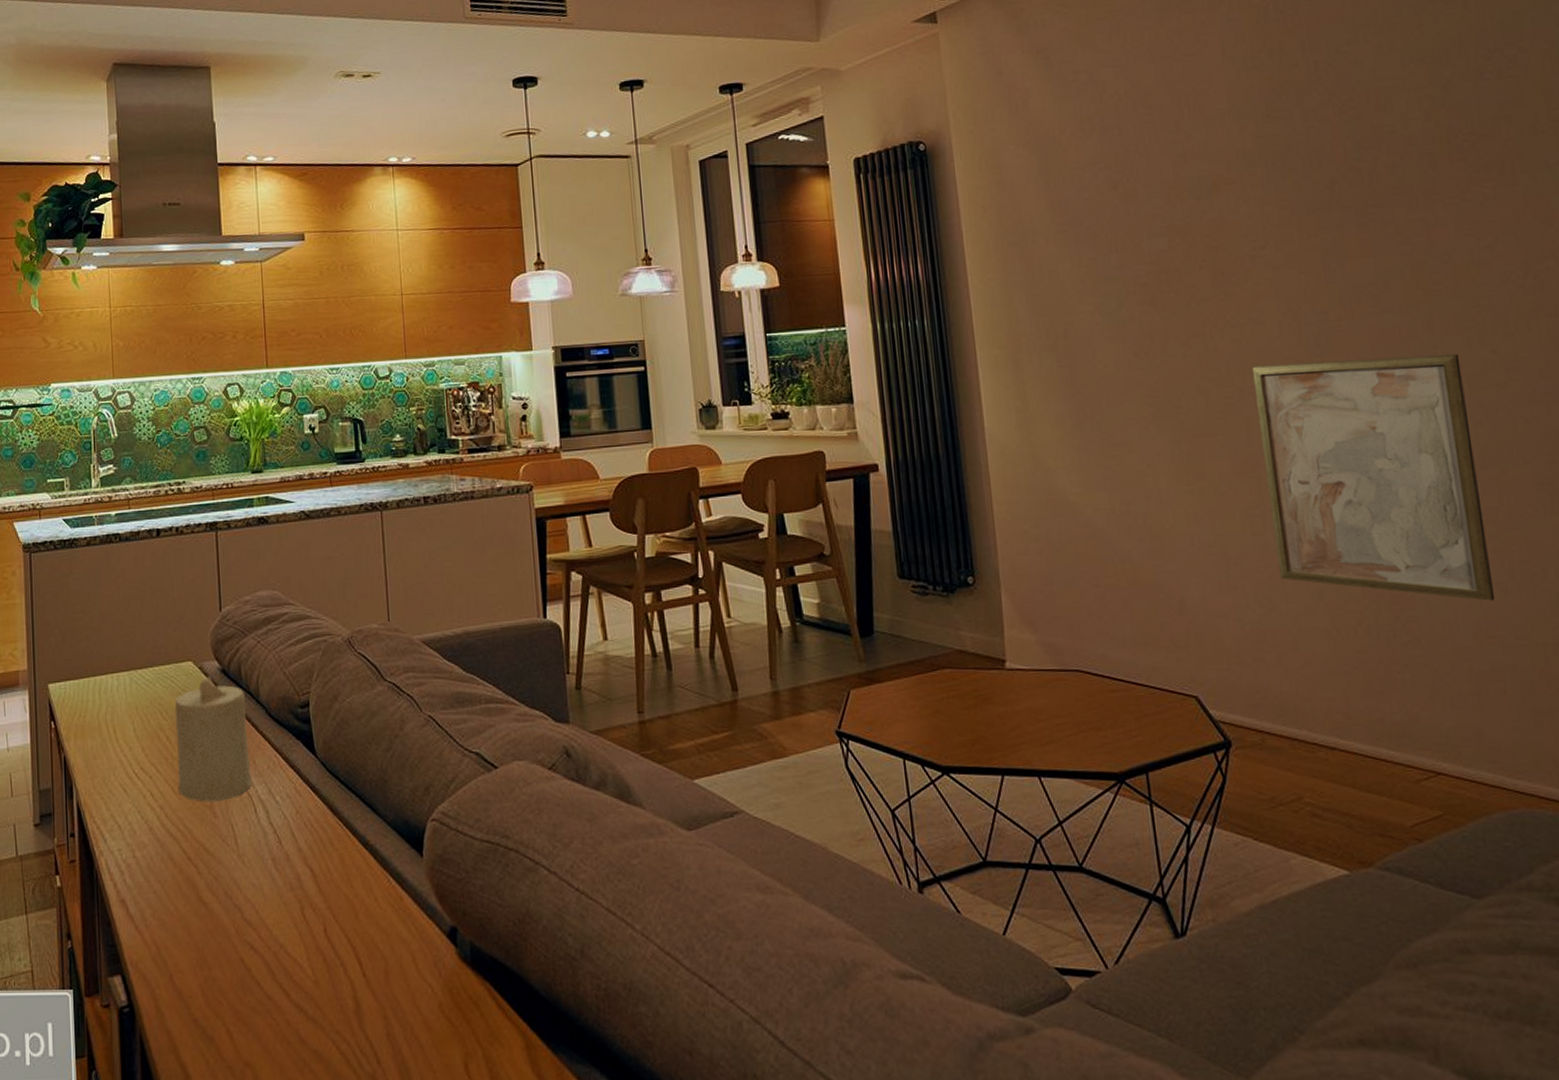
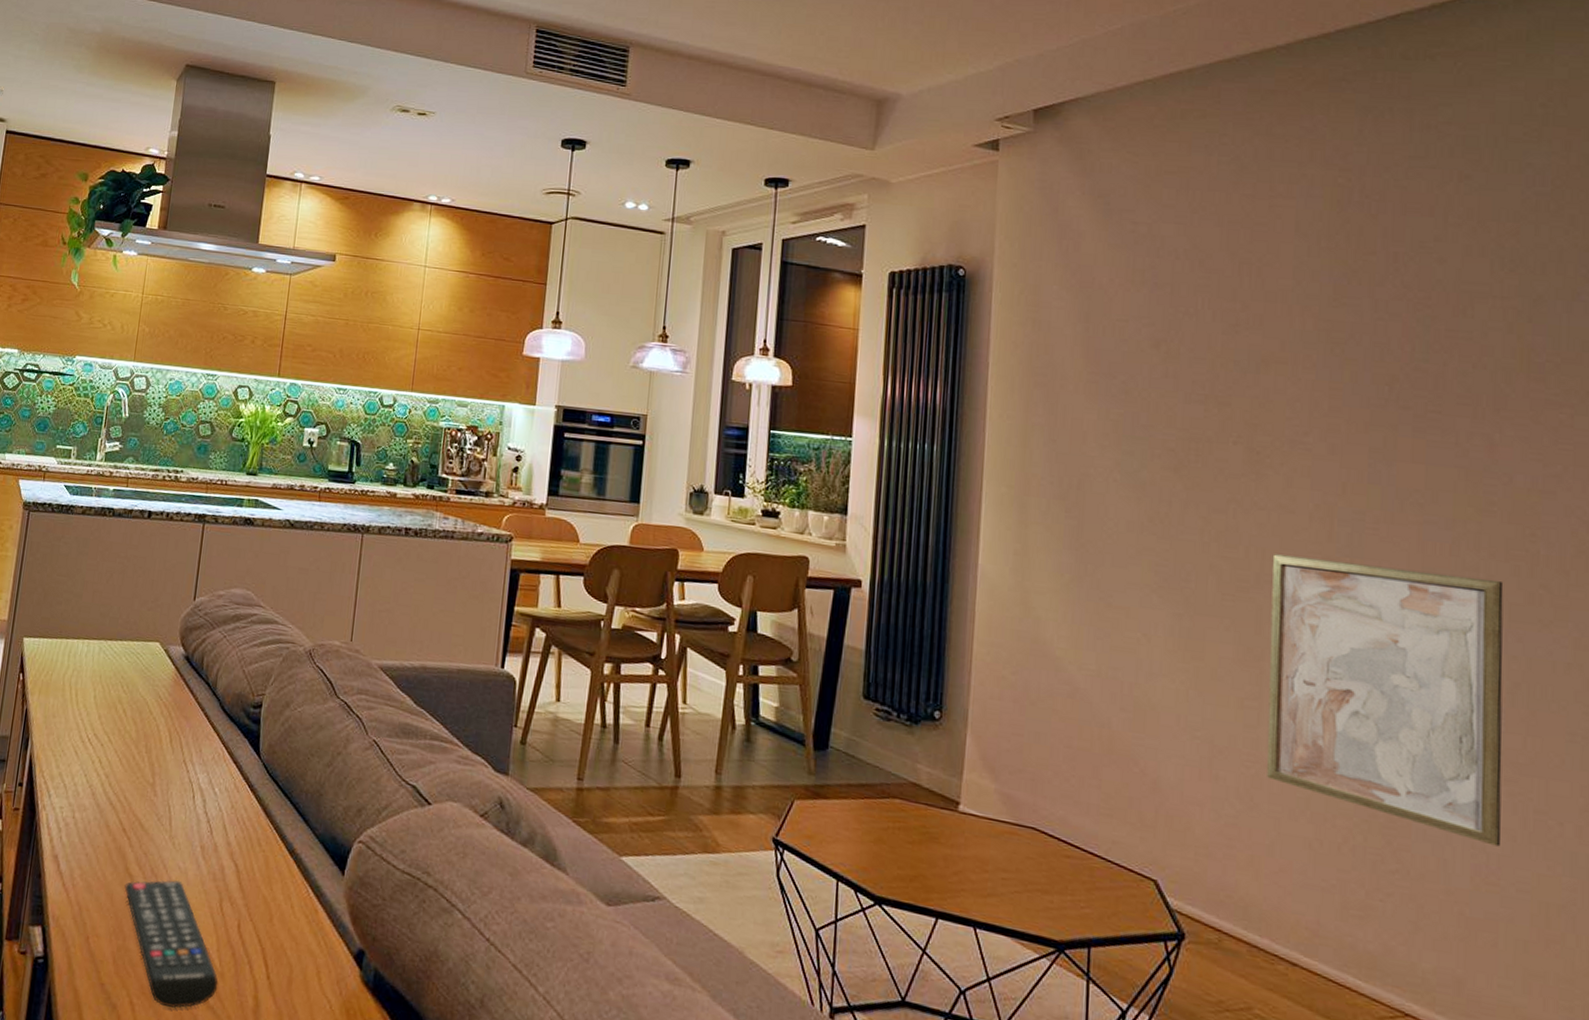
candle: present [174,676,252,802] -> none [125,660,203,781]
remote control: none [200,898,315,1028] -> present [124,880,218,1008]

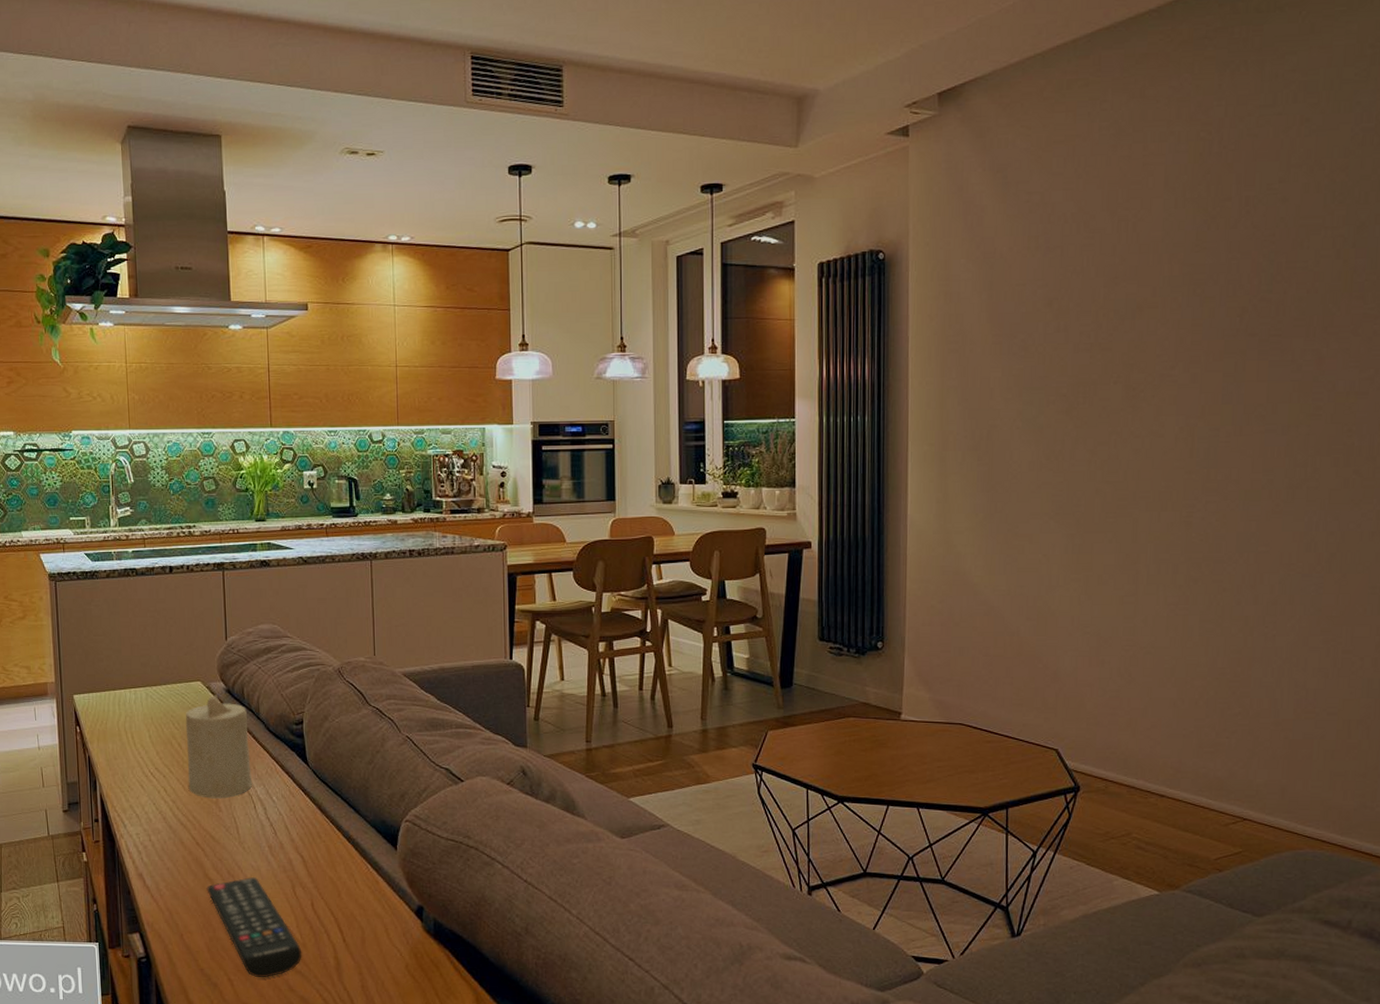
candle: none [125,660,203,781] -> present [185,695,252,799]
wall art: present [1266,554,1504,847] -> none [1141,472,1326,683]

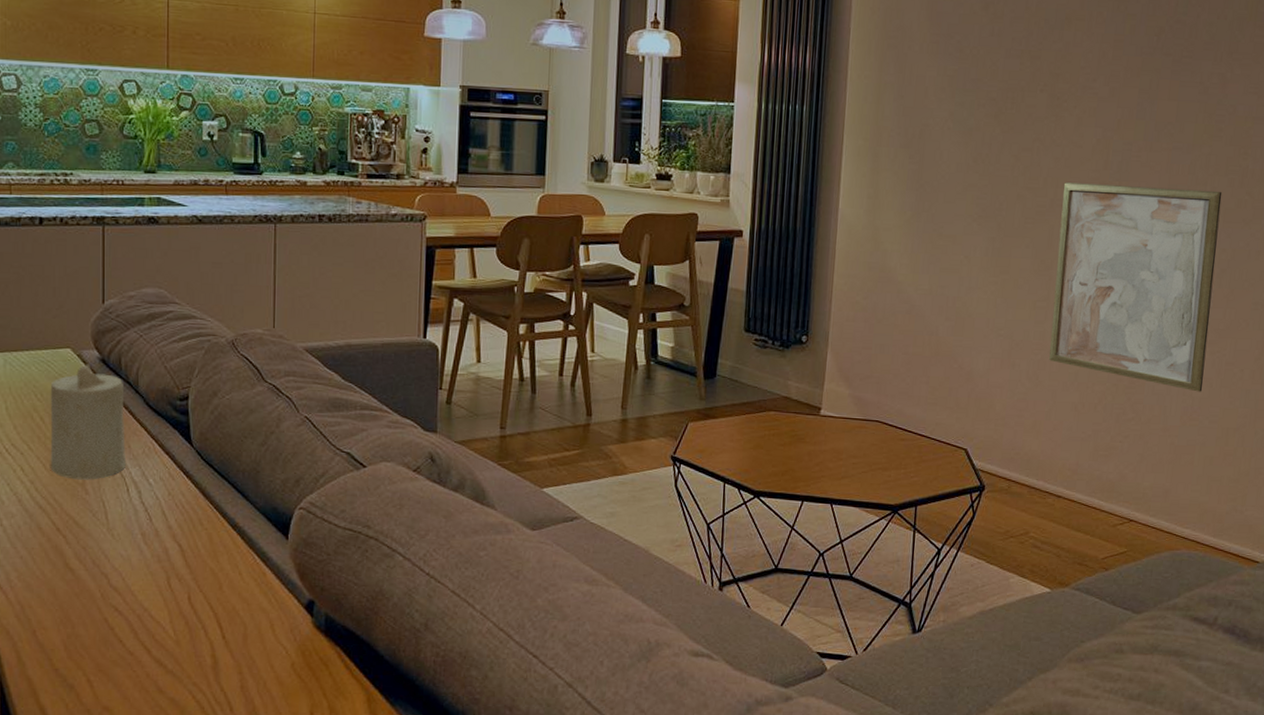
remote control: present [206,877,302,978] -> none [66,568,175,679]
wall art: none [1141,472,1326,683] -> present [1049,182,1223,392]

